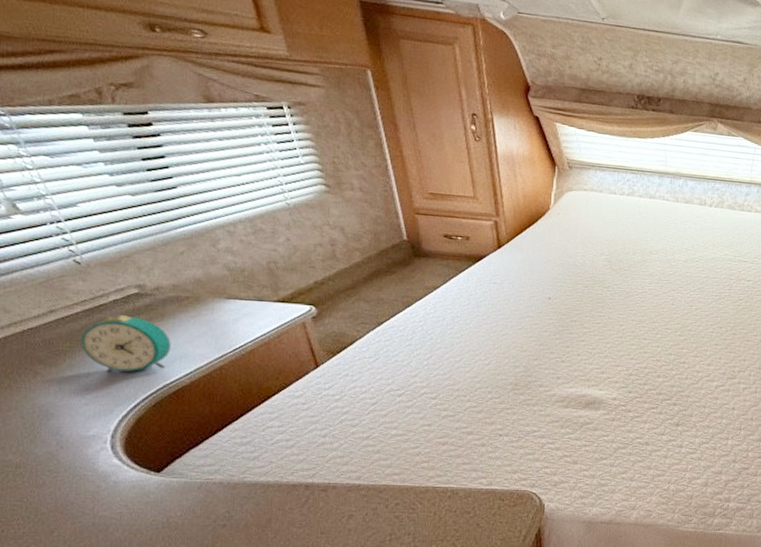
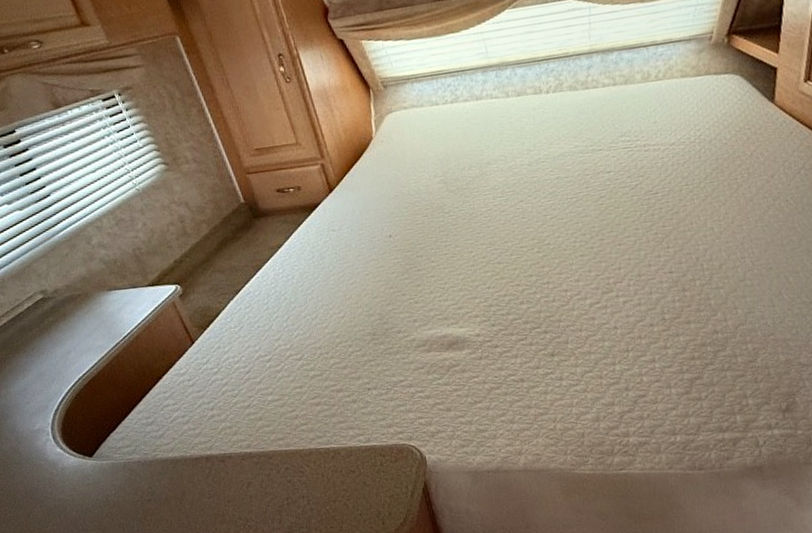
alarm clock: present [80,315,171,372] -> none [12,319,77,371]

